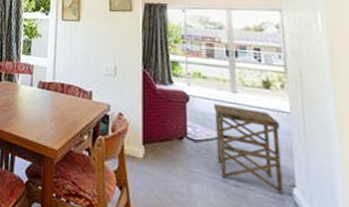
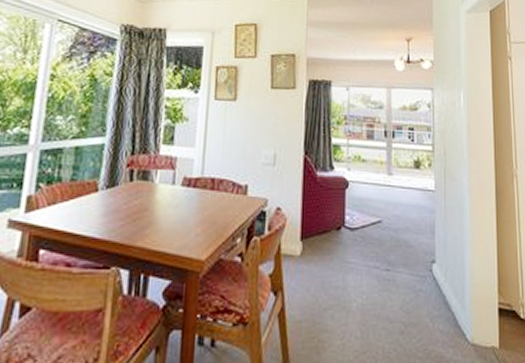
side table: present [213,103,283,194] -> none [370,188,426,271]

